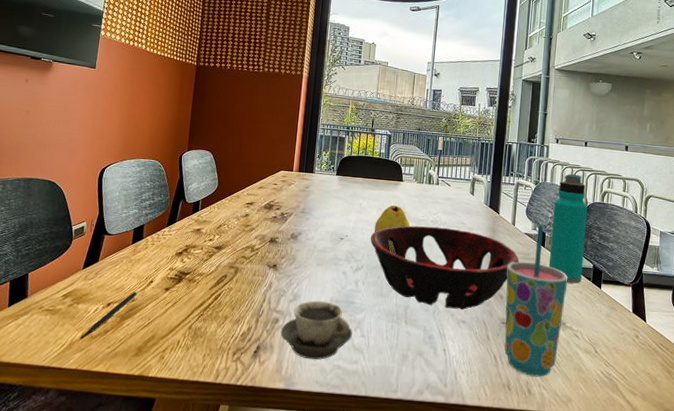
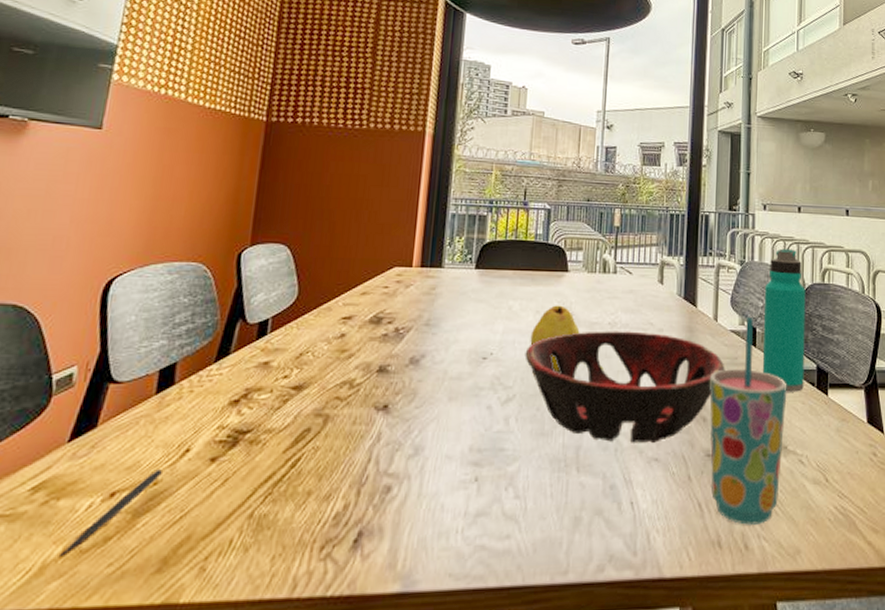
cup: present [280,300,353,360] -> none [394,452,503,542]

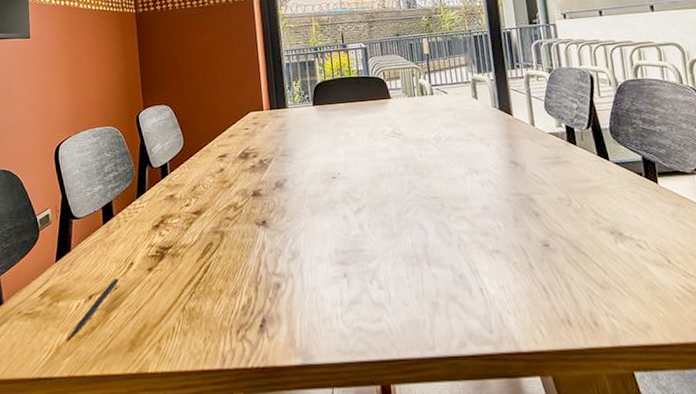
decorative bowl: present [525,331,725,443] -> none [366,142,549,239]
fruit: present [530,305,580,372] -> none [368,127,410,184]
cup: present [709,317,787,525] -> none [536,119,622,305]
water bottle: present [762,248,806,392] -> none [576,51,632,184]

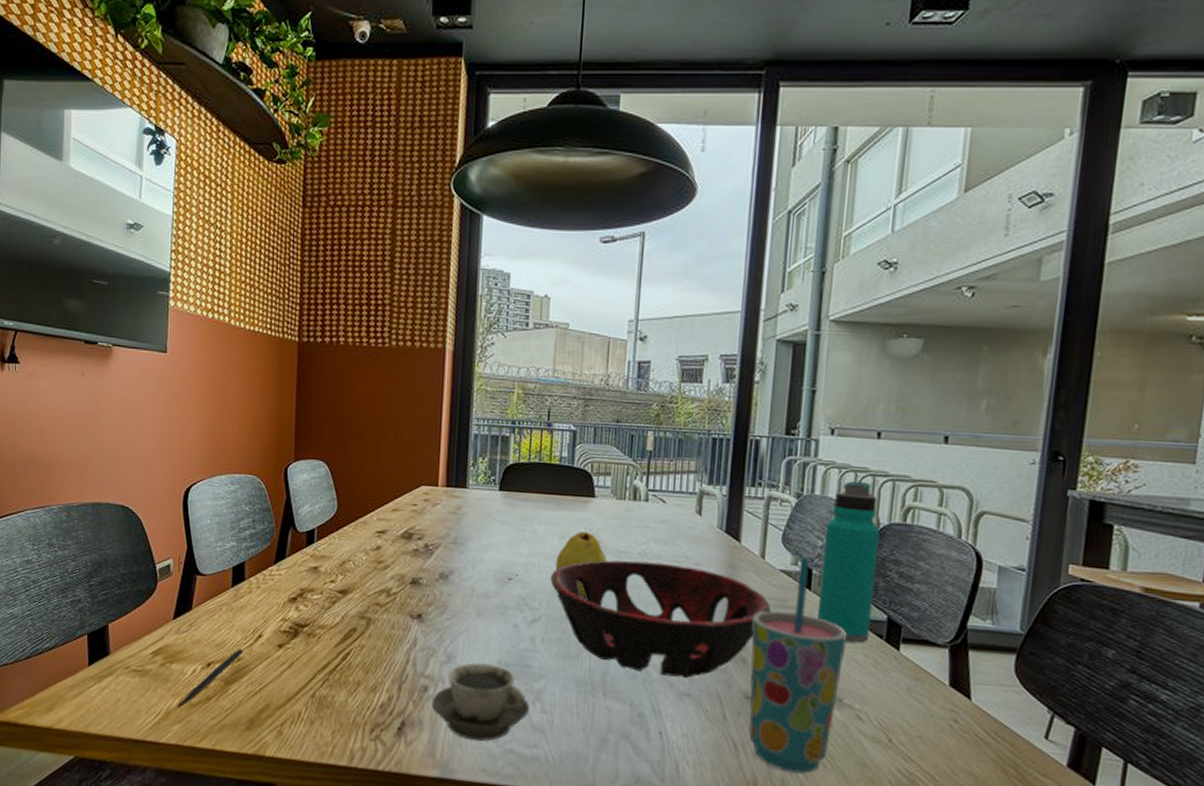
cup: none [284,254,369,326] -> present [431,663,530,742]
decorative bowl: none [366,142,549,239] -> present [550,560,772,678]
fruit: none [368,127,410,184] -> present [555,531,607,598]
cup: none [536,119,622,305] -> present [749,557,848,774]
water bottle: none [576,51,632,184] -> present [816,481,880,643]

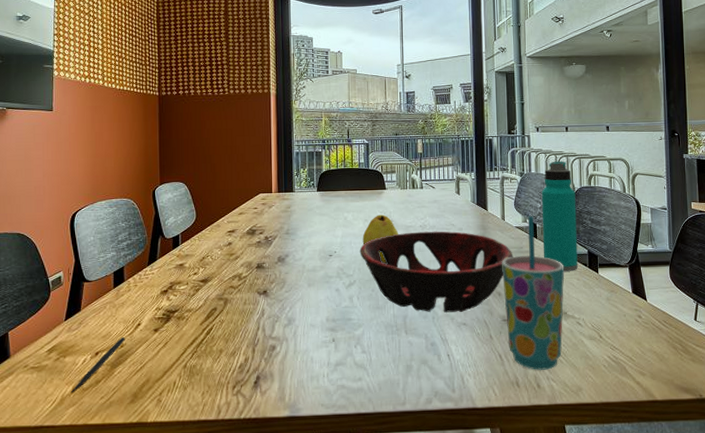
cup: present [431,663,530,742] -> none [279,321,354,383]

